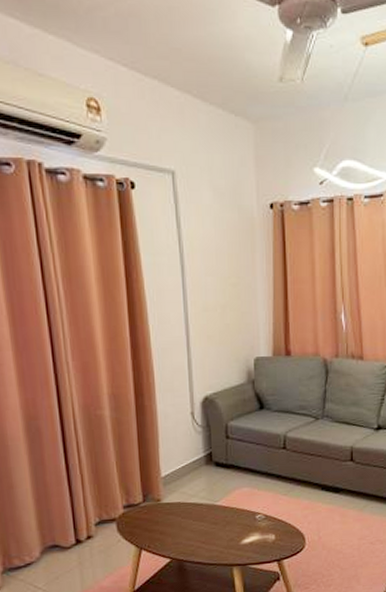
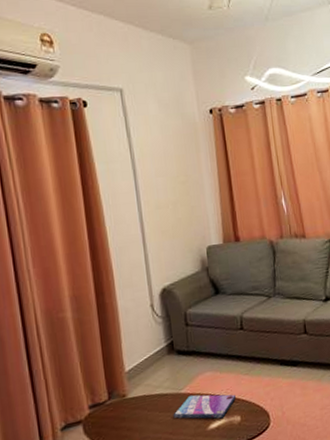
video game case: none [207,508,272,535] -> present [173,394,236,419]

